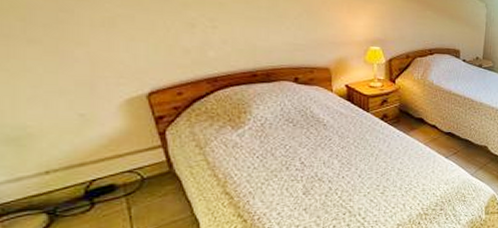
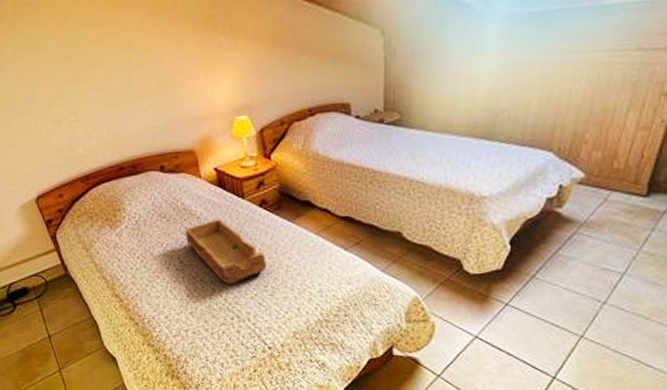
tray: none [310,127,382,185] -> present [185,219,267,286]

